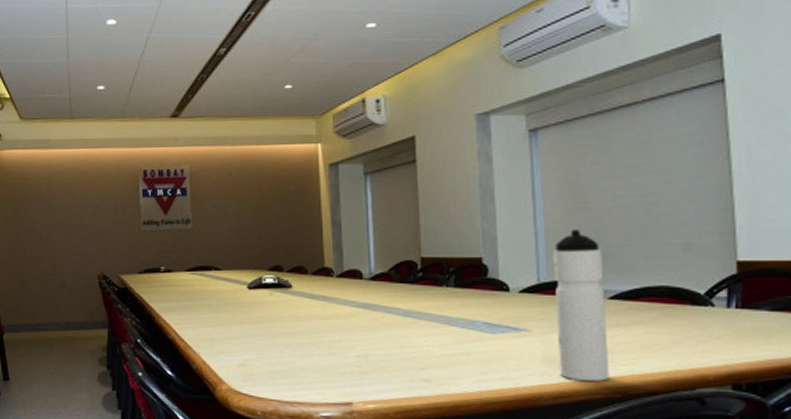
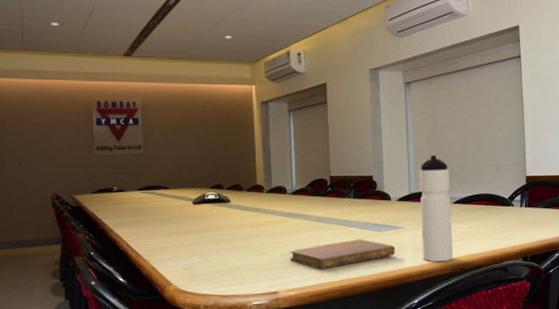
notebook: none [368,342,518,379] -> present [290,239,396,269]

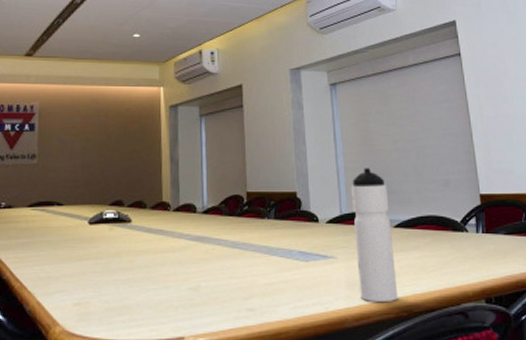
notebook: present [290,239,396,269] -> none [199,271,327,309]

